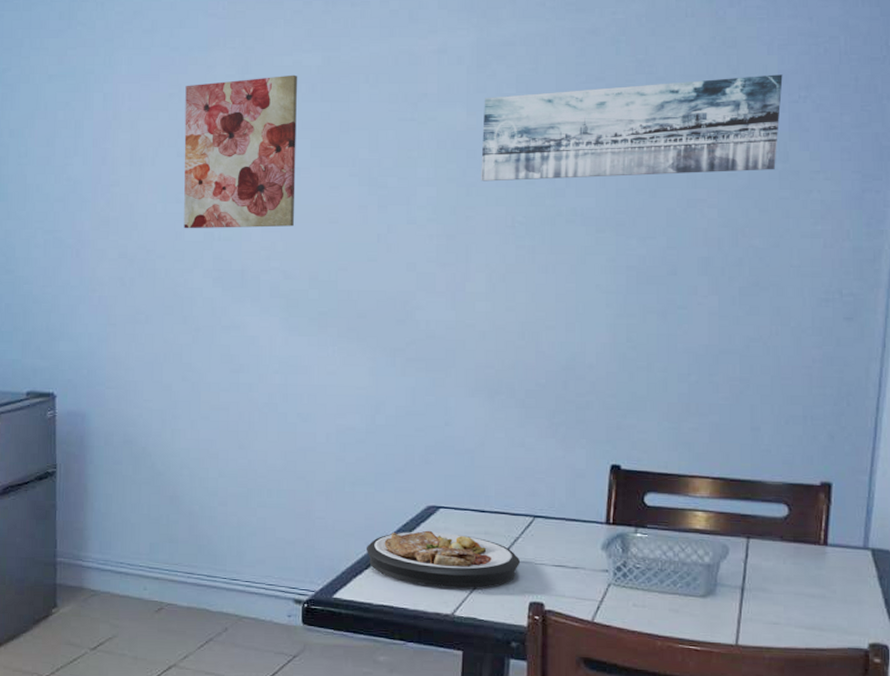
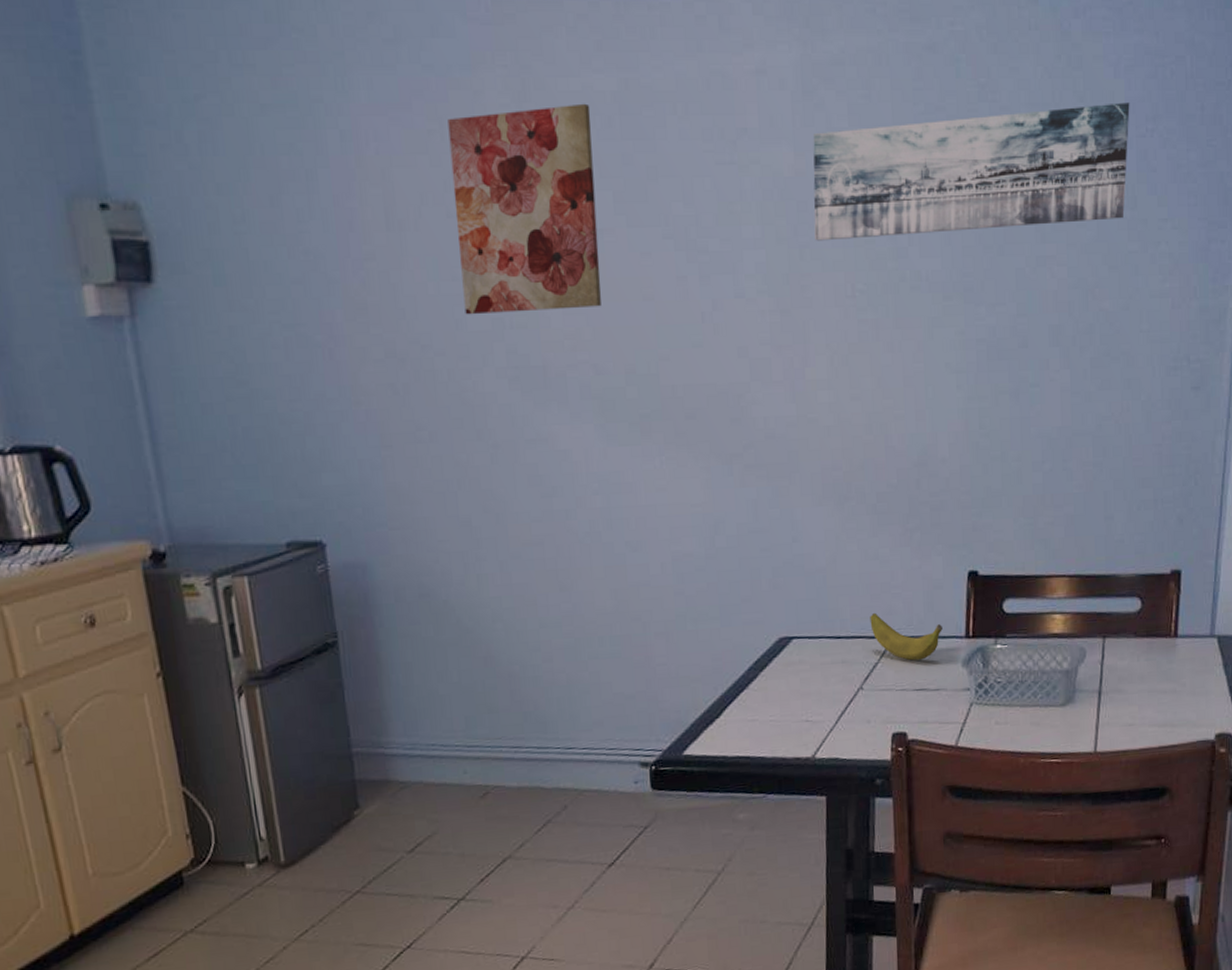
plate: present [367,530,520,588] -> none [716,665,880,729]
banana: none [513,493,583,540] -> present [870,612,942,661]

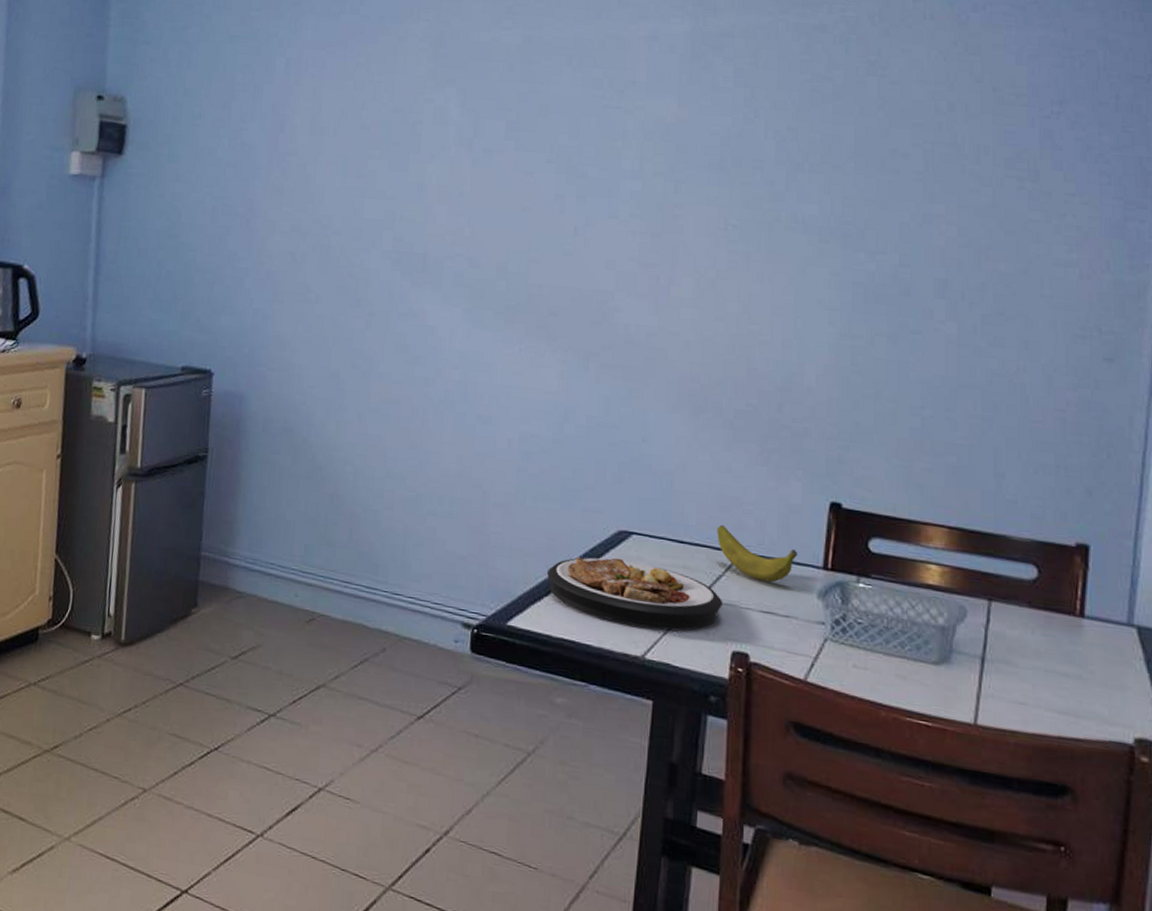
wall art: present [447,103,601,315] -> none [363,52,496,212]
plate: none [716,665,880,729] -> present [547,557,722,630]
wall art: present [812,102,1130,241] -> none [691,86,1033,189]

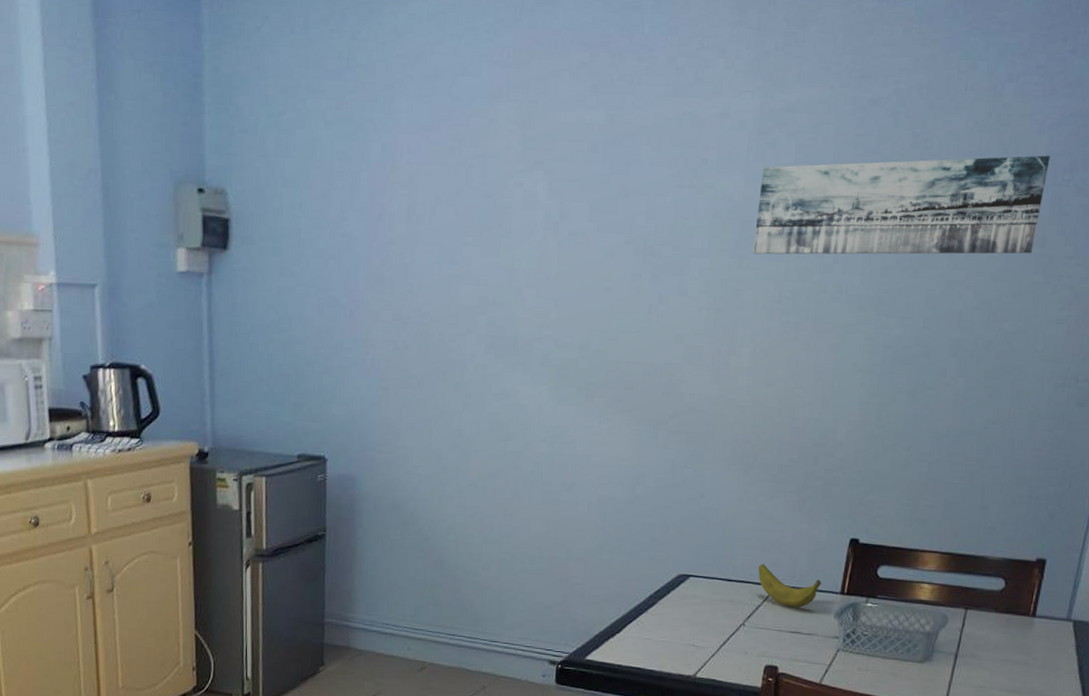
plate: present [547,557,722,630] -> none [619,597,759,652]
wall art: none [691,86,1033,189] -> present [753,155,1050,255]

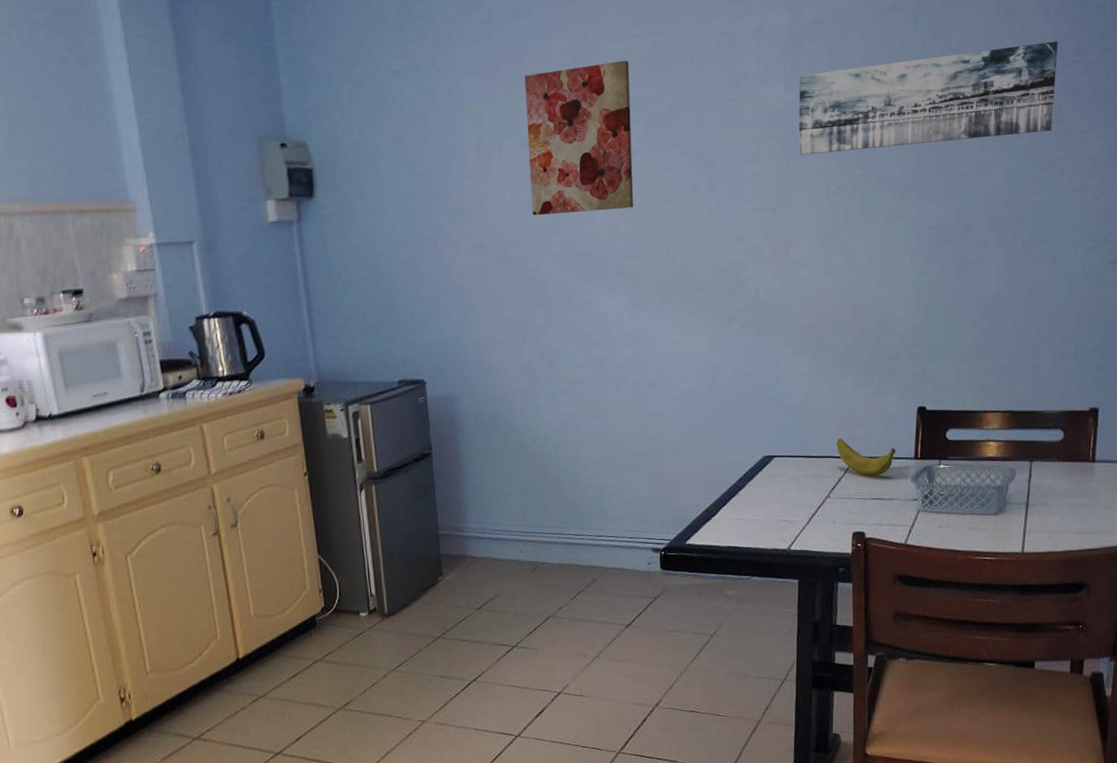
wall art: none [459,132,581,294] -> present [524,60,634,216]

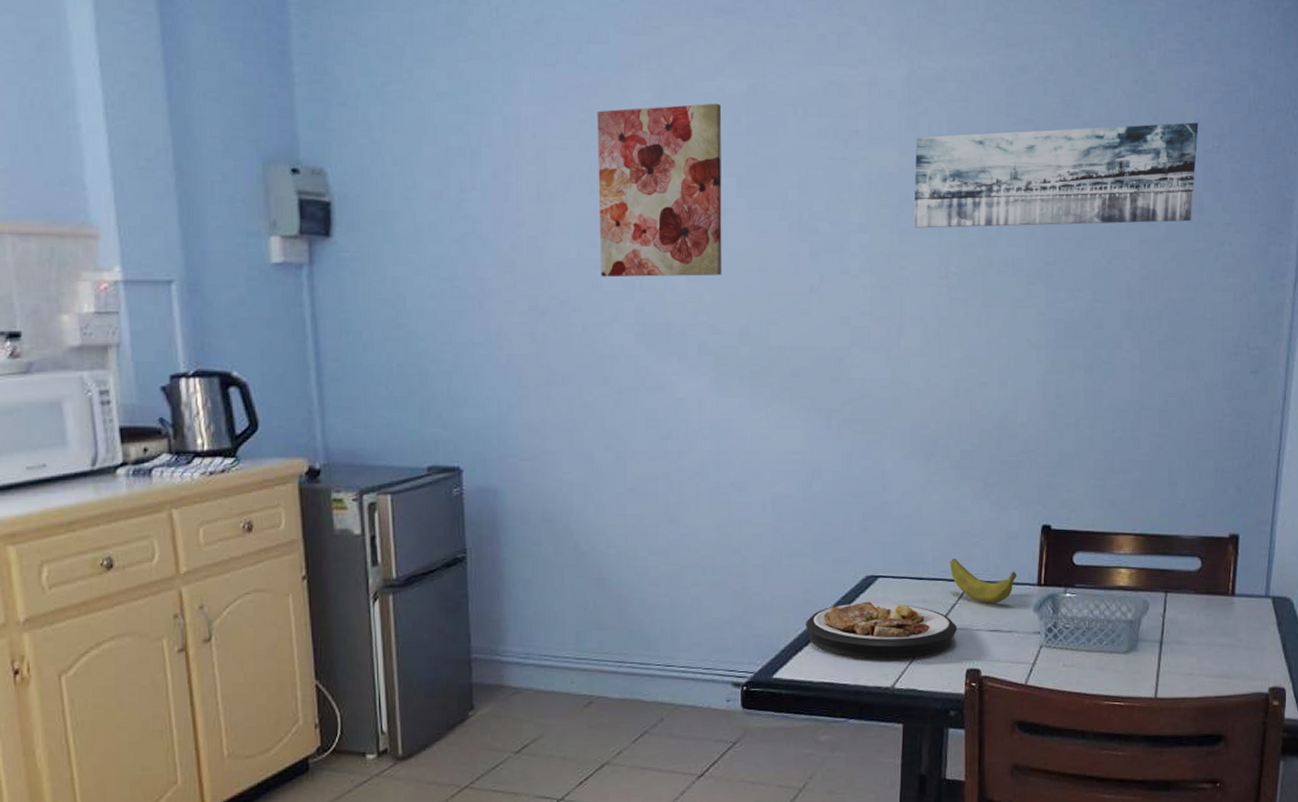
plate: none [713,477,844,527] -> present [806,601,957,660]

